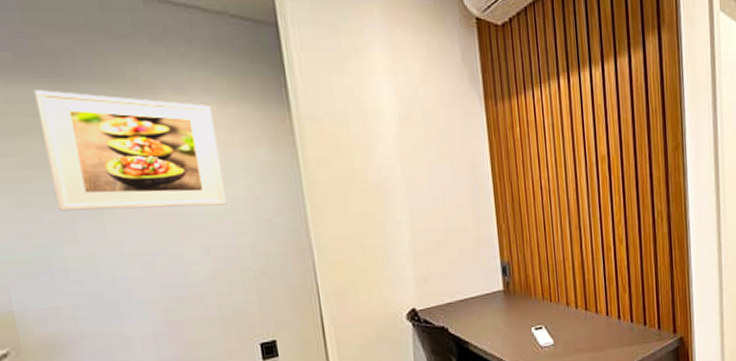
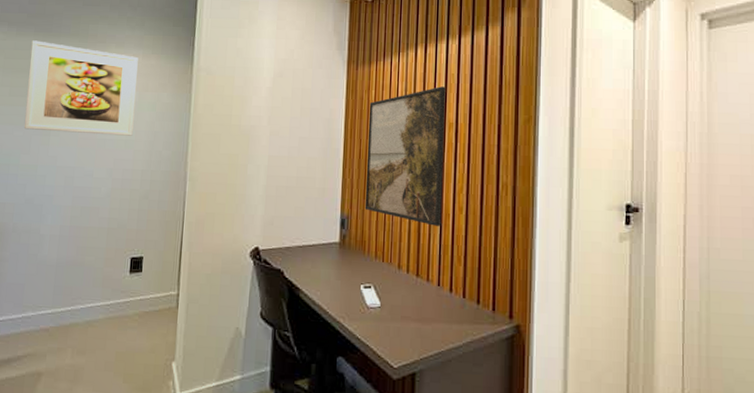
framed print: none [515,118,604,261] -> present [364,86,446,227]

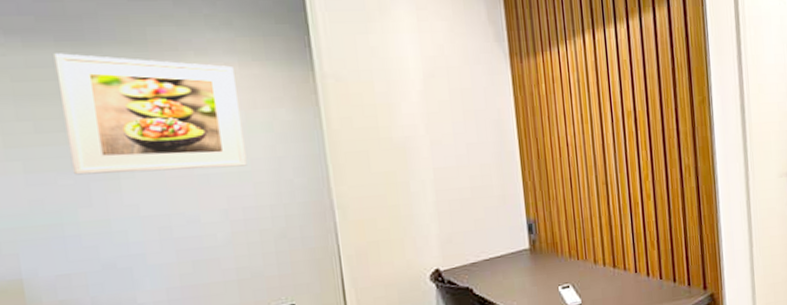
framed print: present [364,86,446,227] -> none [541,74,632,217]

